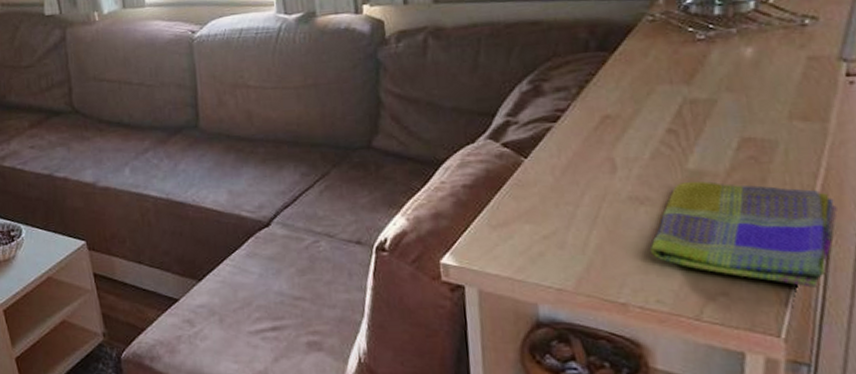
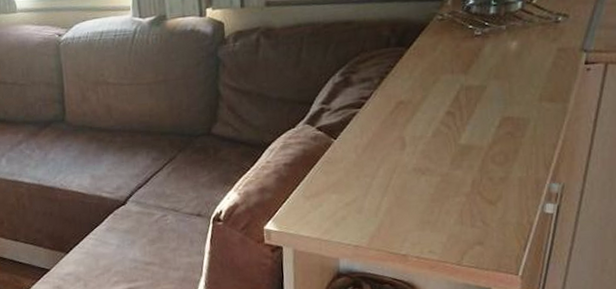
dish towel: present [649,180,837,288] -> none [427,153,568,235]

